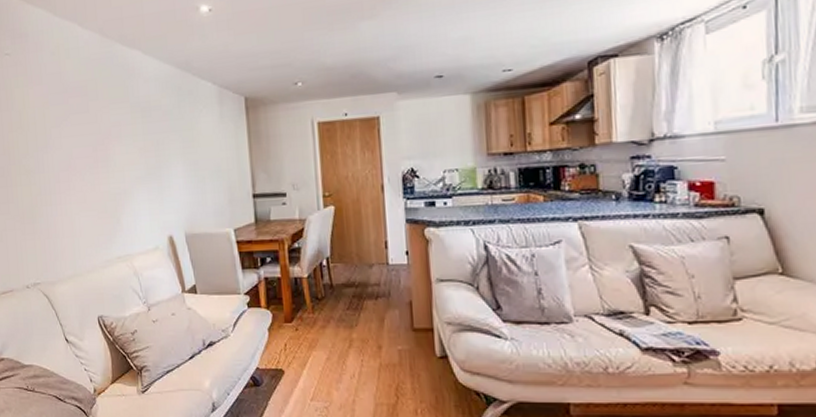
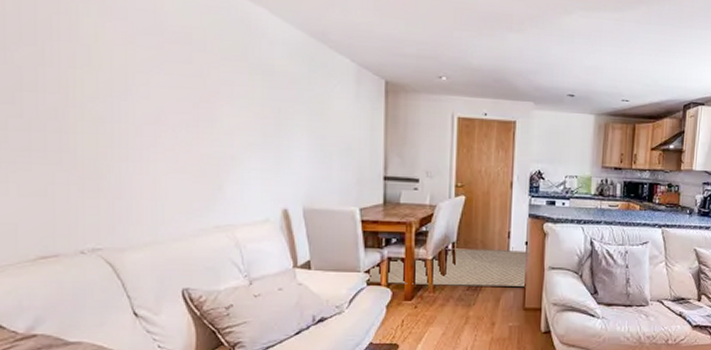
rug: none [246,262,411,306] -> present [367,248,529,286]

